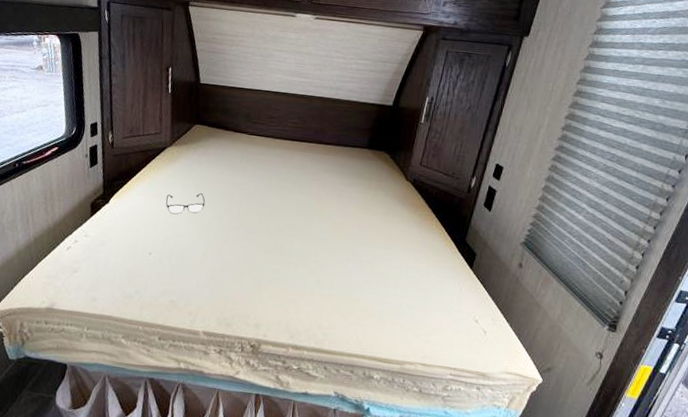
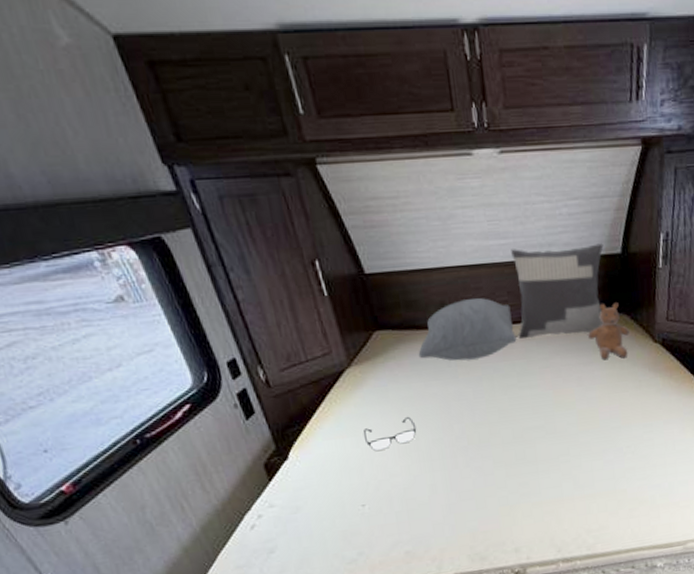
pillow: none [221,115,298,162] -> present [418,297,517,361]
pillow: none [298,86,380,161] -> present [511,243,604,339]
teddy bear: none [353,140,387,188] -> present [588,301,629,360]

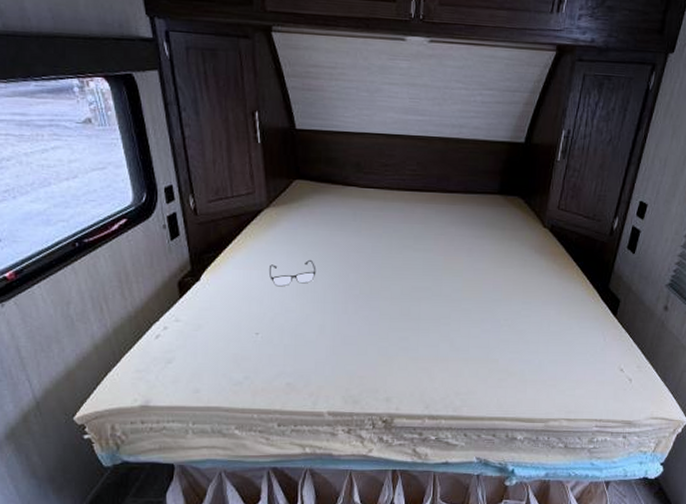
pillow: present [418,297,517,361] -> none [329,163,419,218]
pillow: present [511,243,604,339] -> none [420,125,510,209]
teddy bear: present [588,301,629,360] -> none [484,184,522,237]

